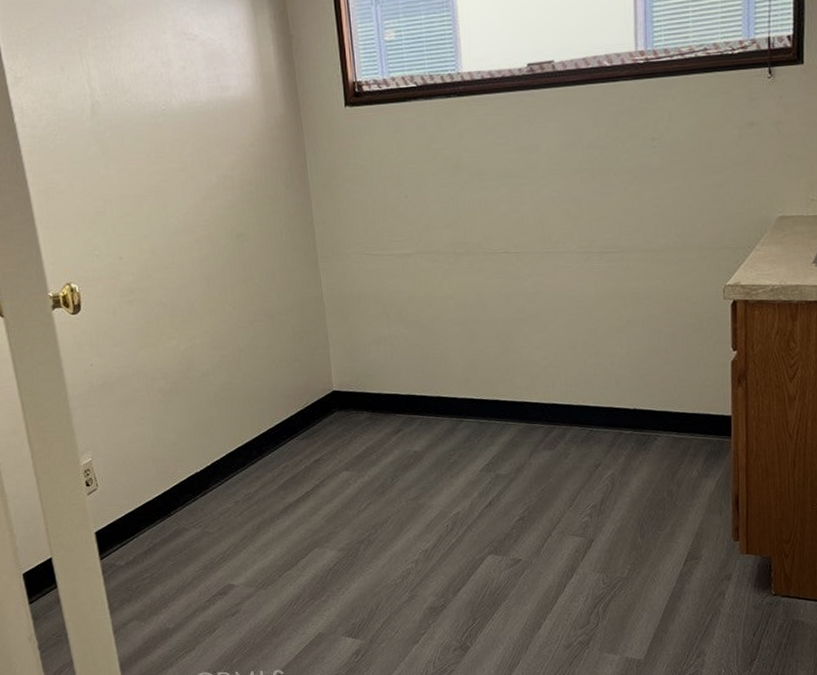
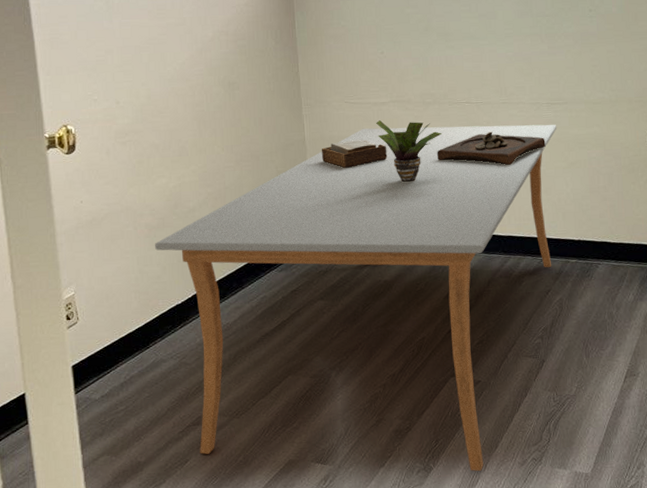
dining table: none [169,276,611,653] -> present [155,124,557,472]
napkin holder: none [340,296,415,329] -> present [321,140,388,169]
potted plant: none [401,274,477,344] -> present [376,120,443,183]
wooden tray: none [471,286,597,325] -> present [437,131,546,166]

